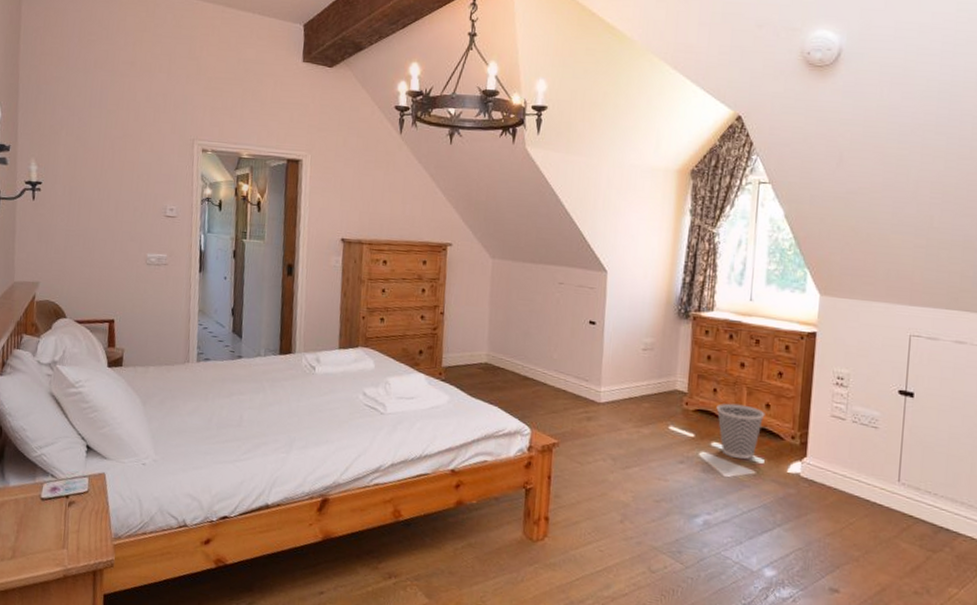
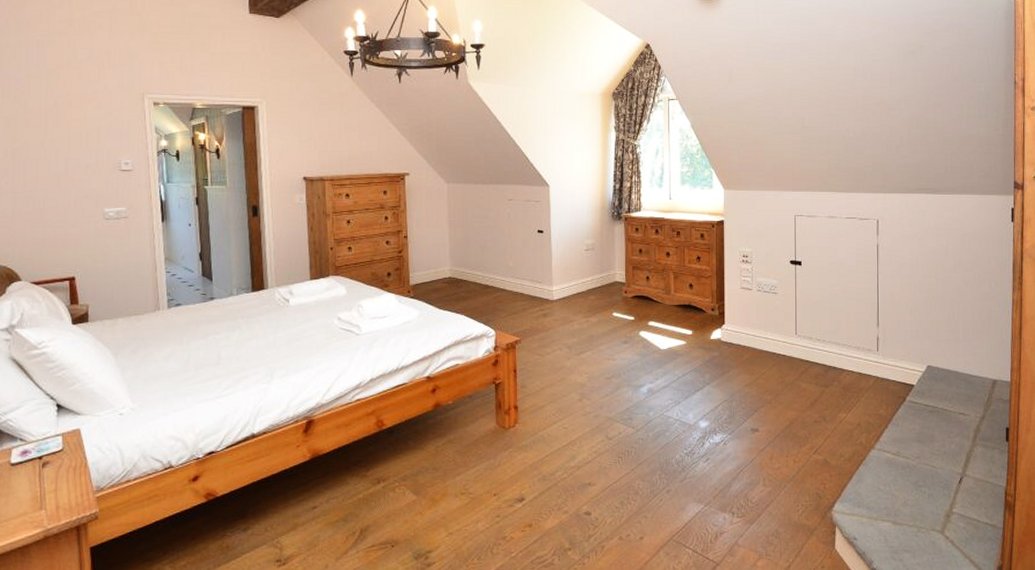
wastebasket: present [716,403,765,459] -> none [650,287,690,332]

